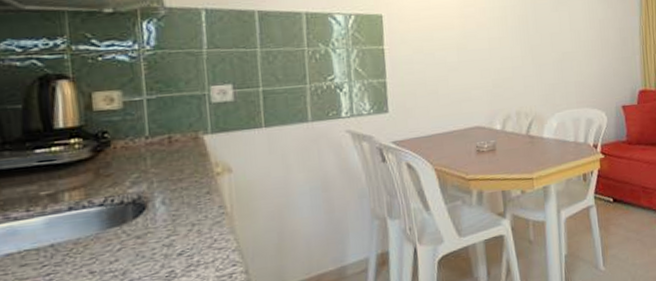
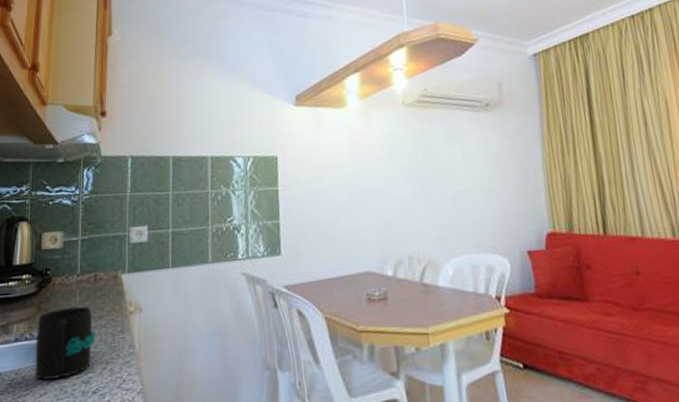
mug: none [97,169,176,248] -> present [34,306,95,380]

